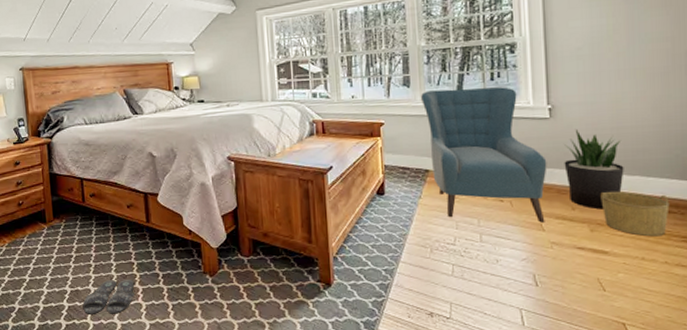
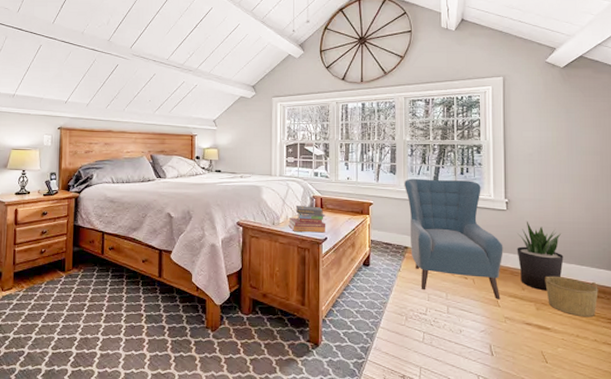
slippers: present [82,280,135,314] -> none [90,330,142,363]
books: none [286,132,331,162] -> present [288,206,326,233]

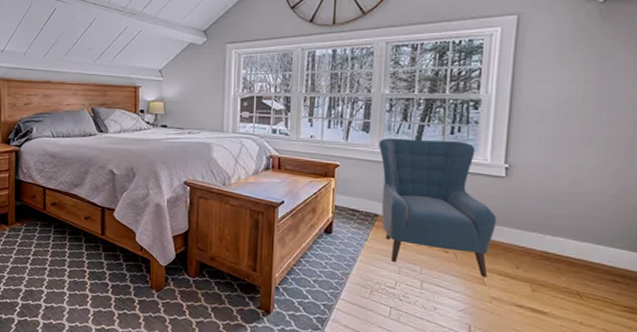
books: present [288,206,326,233] -> none [241,165,284,196]
planter: present [517,222,564,291] -> none [513,191,576,271]
basket: present [545,275,598,317] -> none [546,254,616,304]

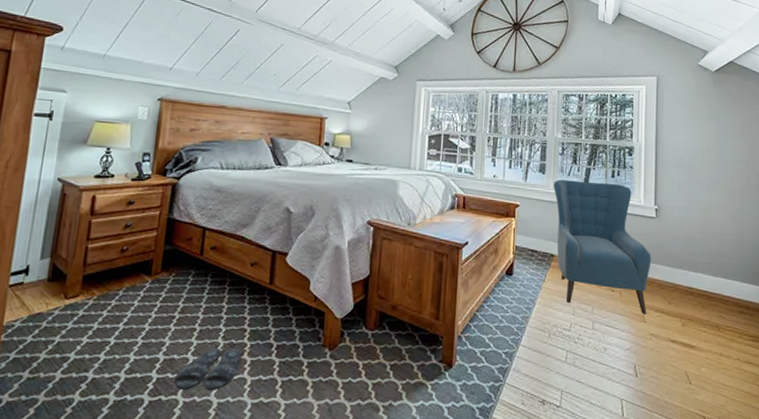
slippers: none [35,284,85,316] -> present [174,348,243,390]

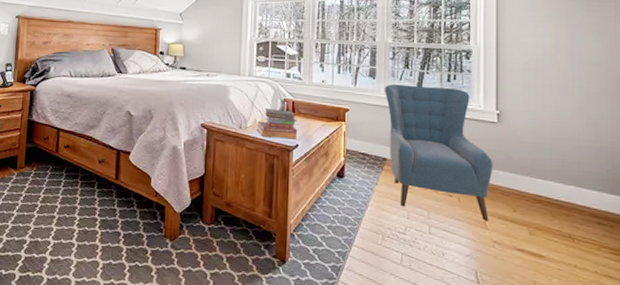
slippers: present [174,348,243,390] -> none [39,234,95,270]
books: none [426,204,468,237] -> present [256,109,298,139]

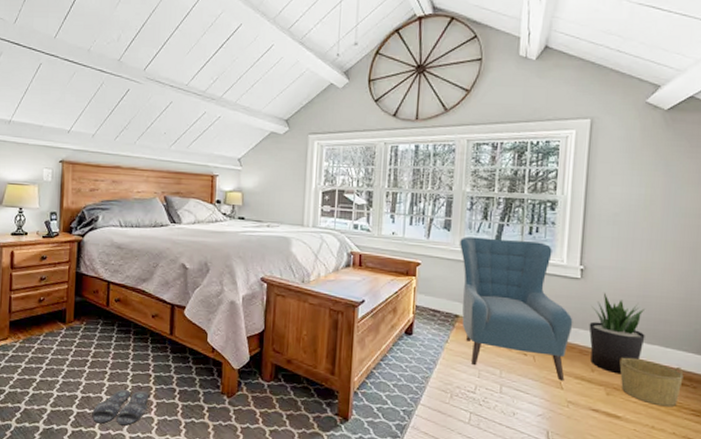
slippers: none [39,234,95,270] -> present [92,390,149,426]
books: present [256,109,298,139] -> none [320,262,365,295]
planter: none [508,136,561,214] -> present [588,293,646,374]
basket: none [539,197,600,246] -> present [619,357,684,407]

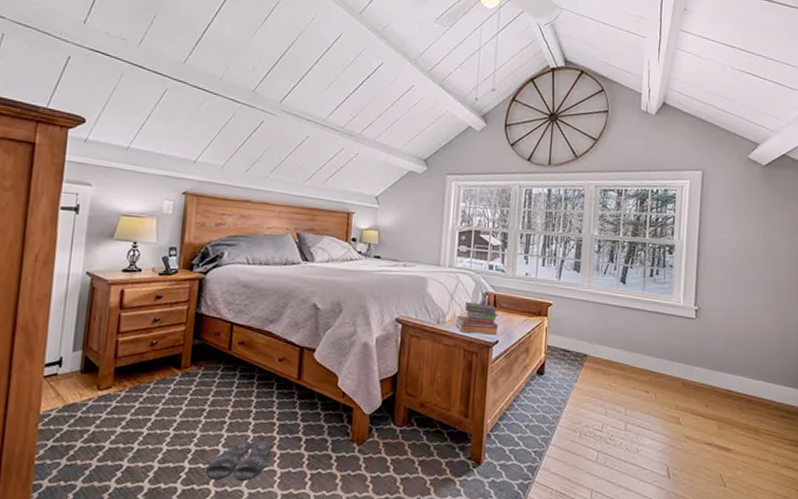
books: none [320,262,365,295] -> present [455,302,499,335]
armchair: present [459,236,573,381] -> none [587,278,689,417]
planter: present [588,293,646,374] -> none [703,332,751,409]
basket: present [619,357,684,407] -> none [729,392,783,439]

